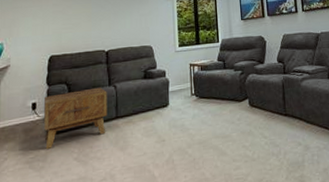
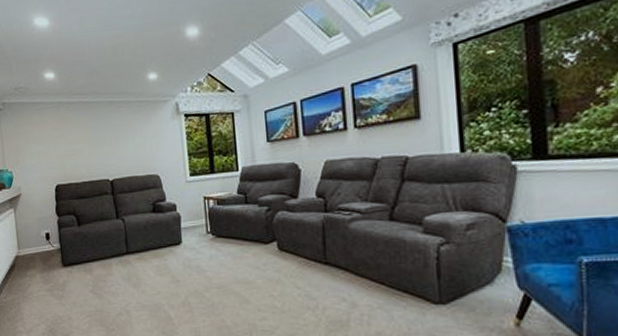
side table: present [44,87,107,149] -> none [56,220,118,279]

